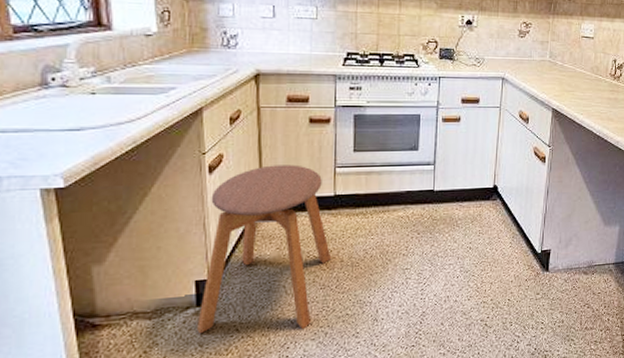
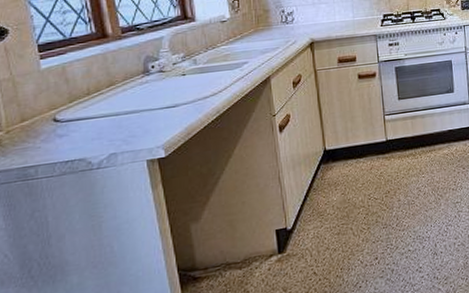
stool: present [197,164,332,335] -> none [280,117,390,280]

